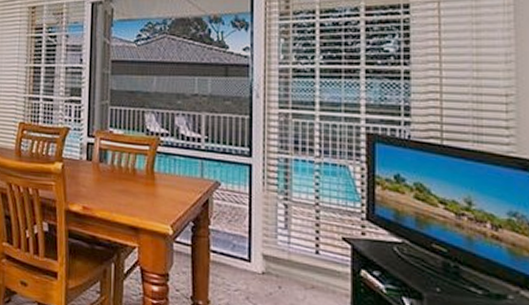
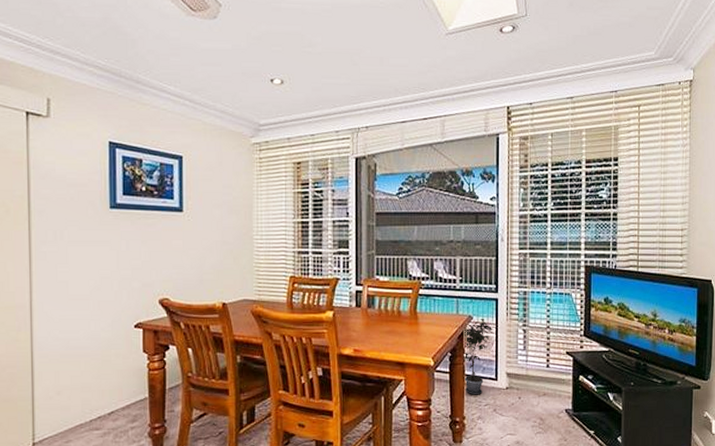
potted plant: none [209,186,244,277] -> present [463,319,492,395]

